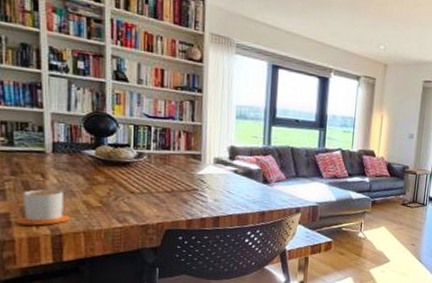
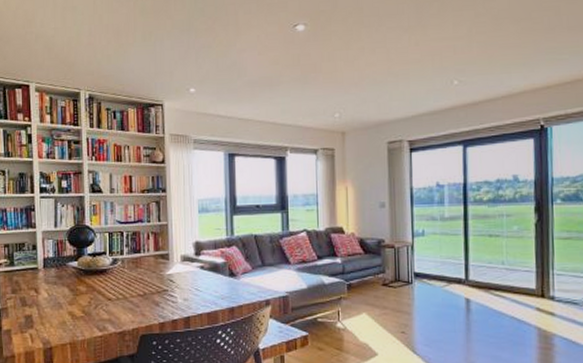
mug: present [15,189,71,226] -> none [15,304,59,340]

